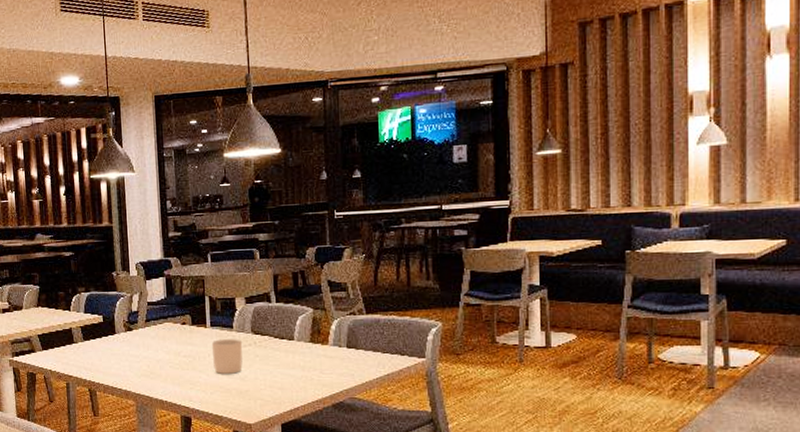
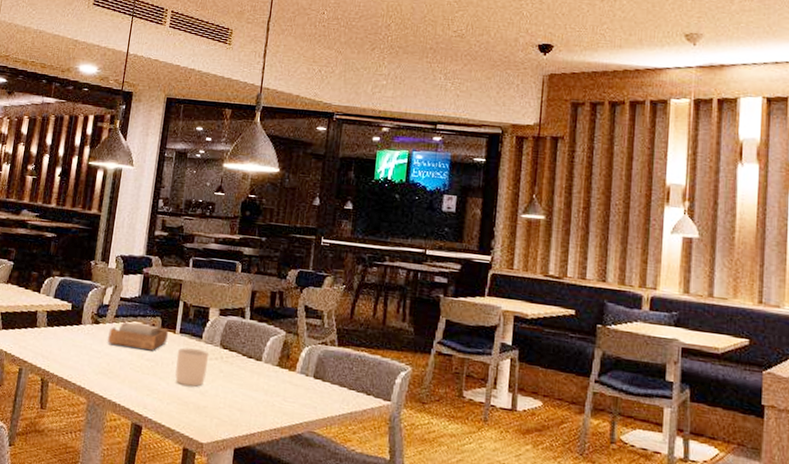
napkin holder: none [142,323,201,348] -> present [107,322,169,351]

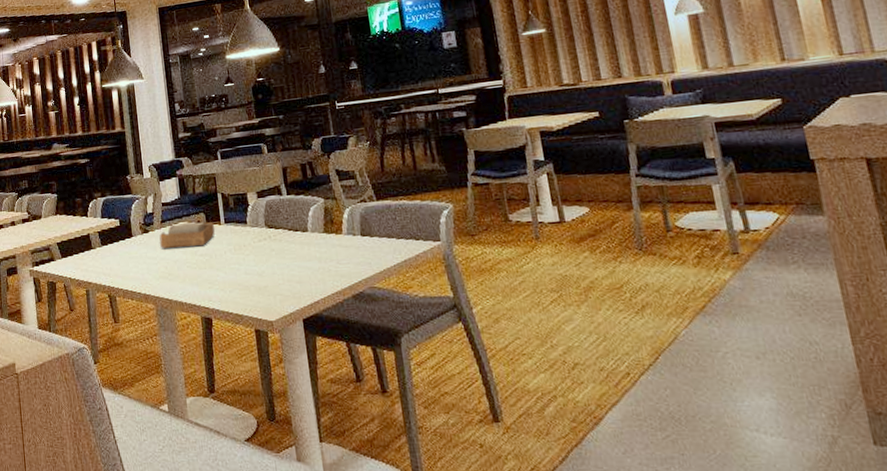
mug: present [175,347,208,387] -> none [227,234,260,271]

